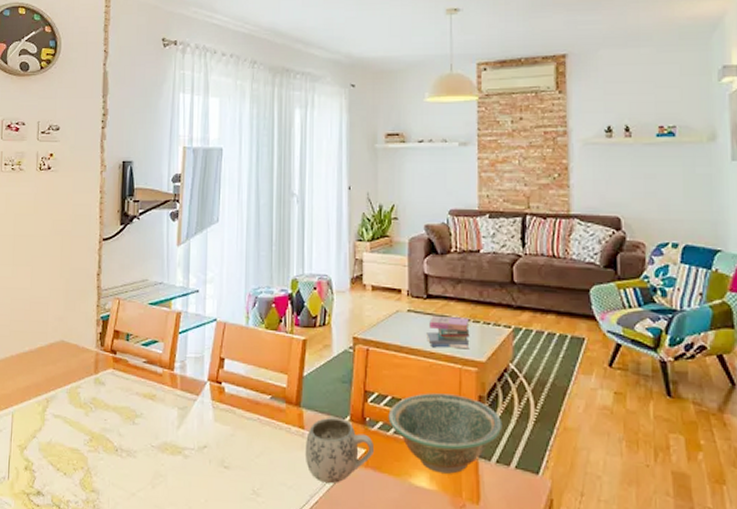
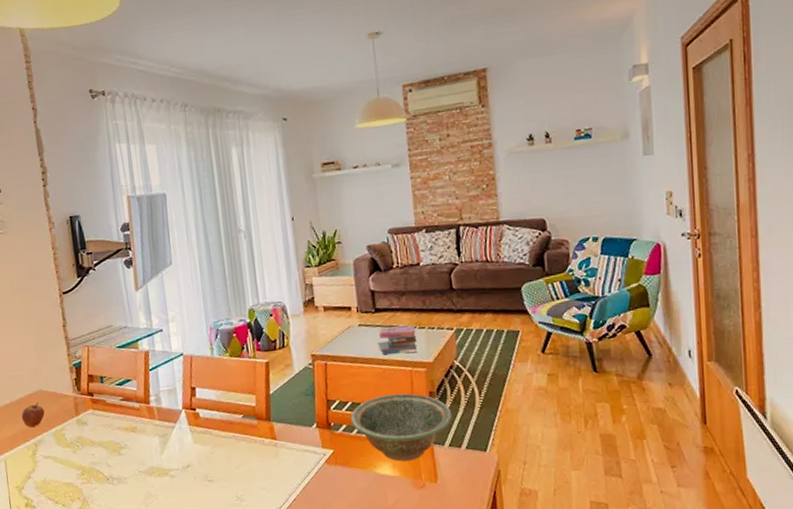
fruit: none [38,354,63,381] -> present [21,403,45,428]
mug: present [305,417,375,484] -> none [279,426,342,483]

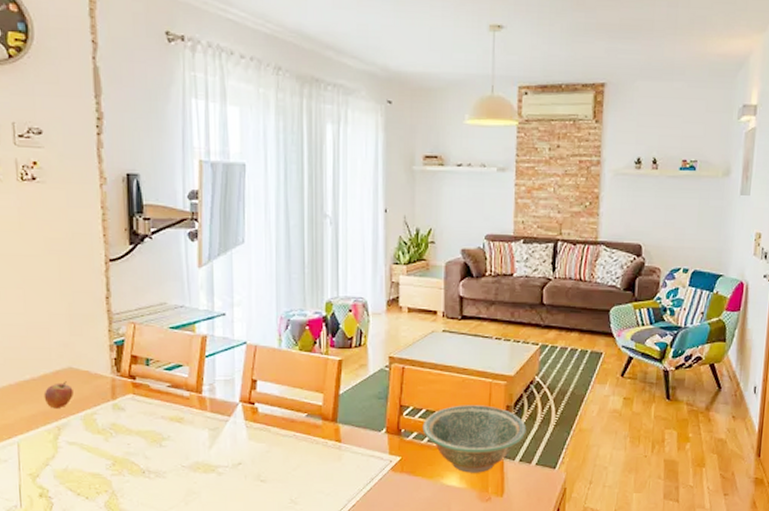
books: present [376,325,417,355] -> none [459,335,501,365]

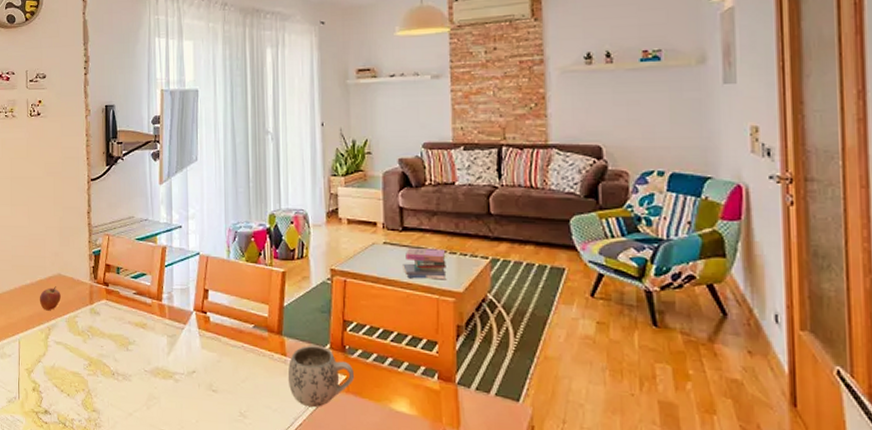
mug: none [342,430,410,489] -> present [287,345,355,408]
bowl: present [422,405,527,473] -> none [367,322,482,400]
books: none [459,335,501,365] -> present [401,247,446,280]

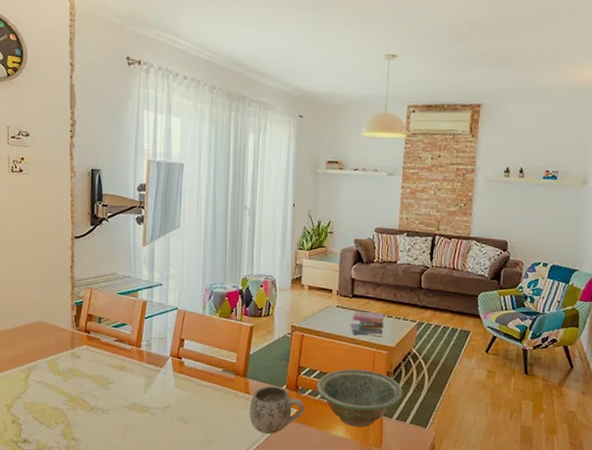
fruit: present [39,286,61,311] -> none [19,332,42,354]
bowl: none [367,322,482,400] -> present [316,369,403,427]

